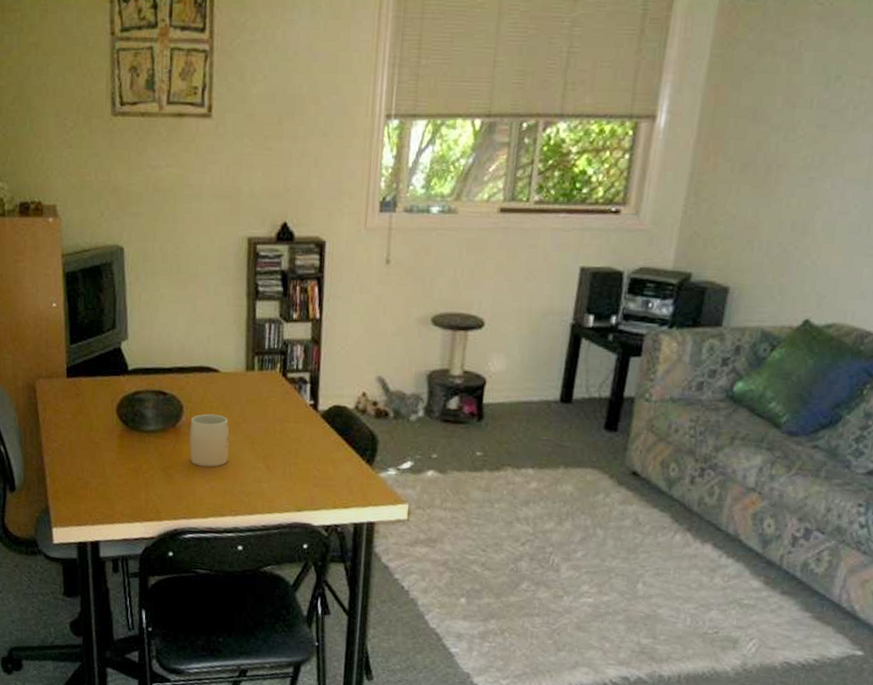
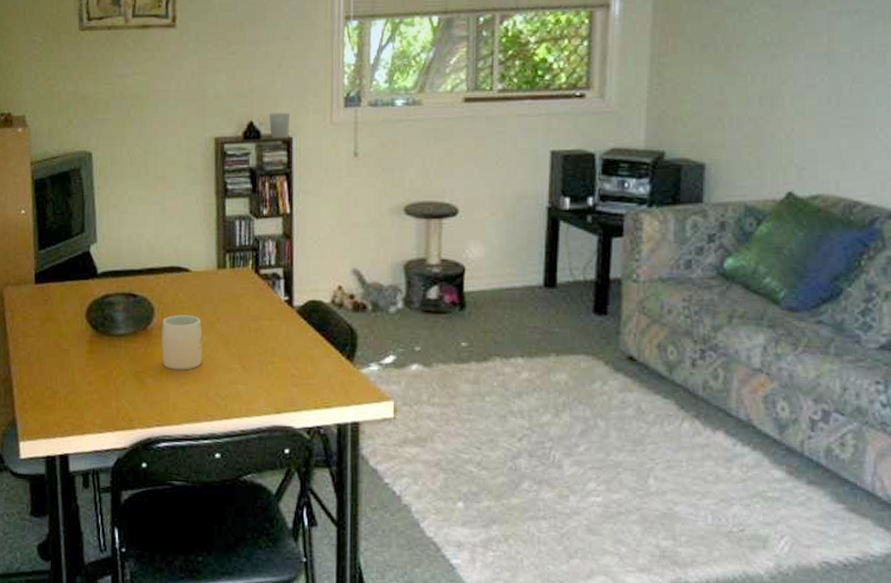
candle holder: none [303,214,325,243] -> present [268,113,291,140]

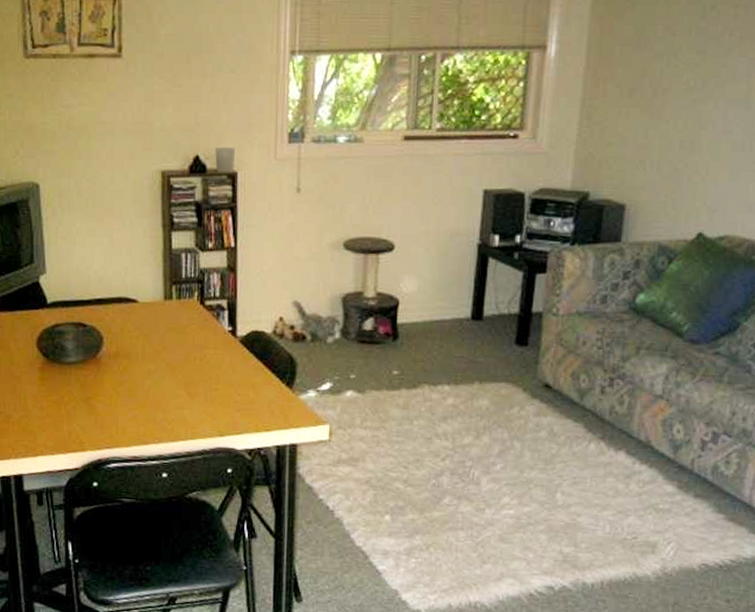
mug: present [160,314,203,370] -> none [110,343,150,396]

